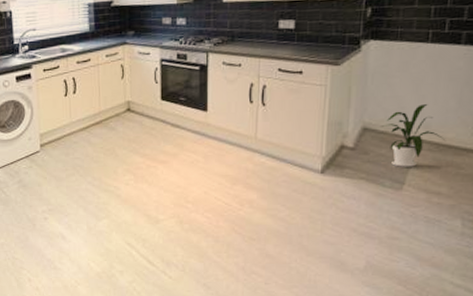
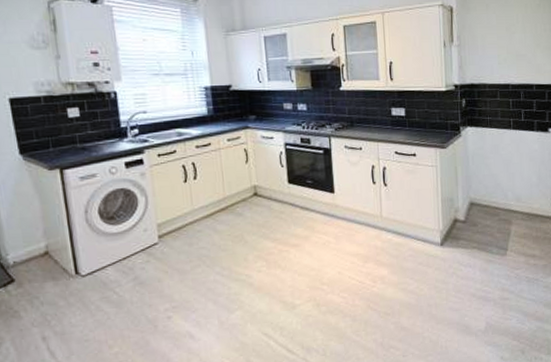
house plant: present [381,104,446,167] -> none [484,181,534,236]

